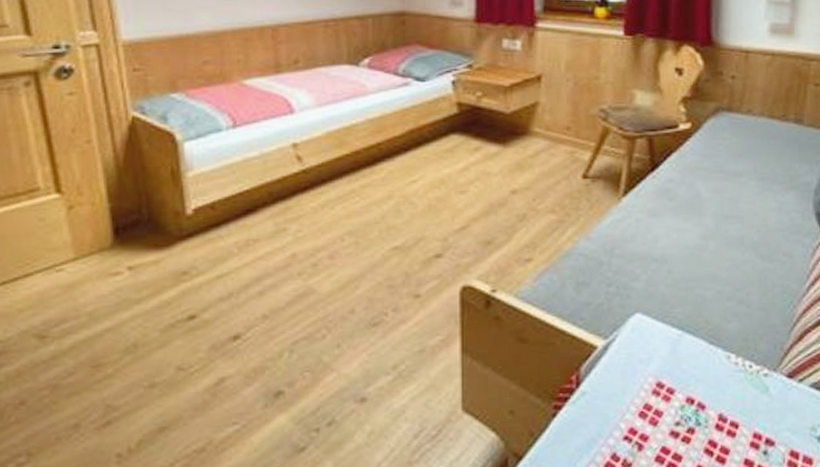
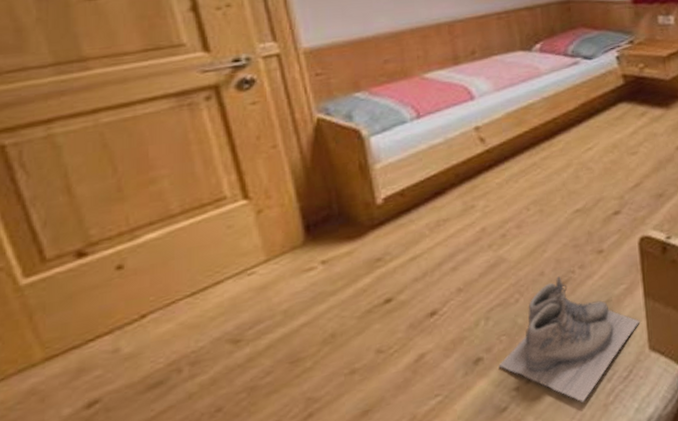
boots: none [299,316,455,455] -> present [498,276,640,402]

